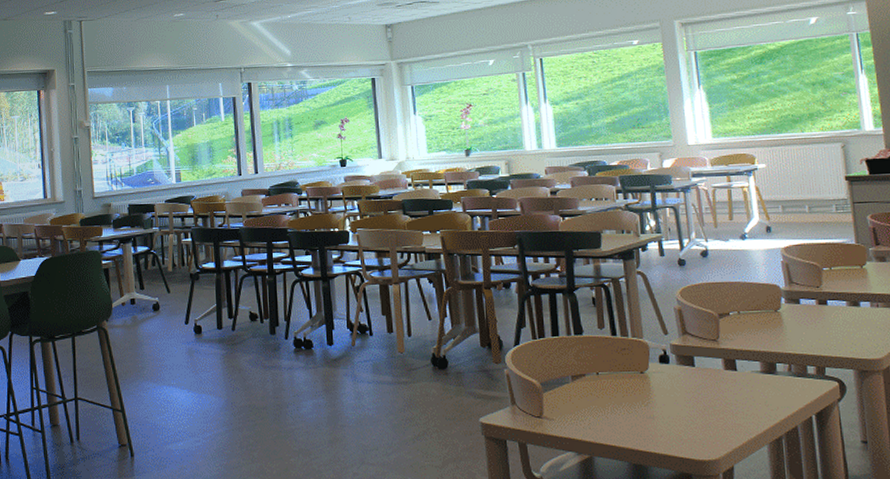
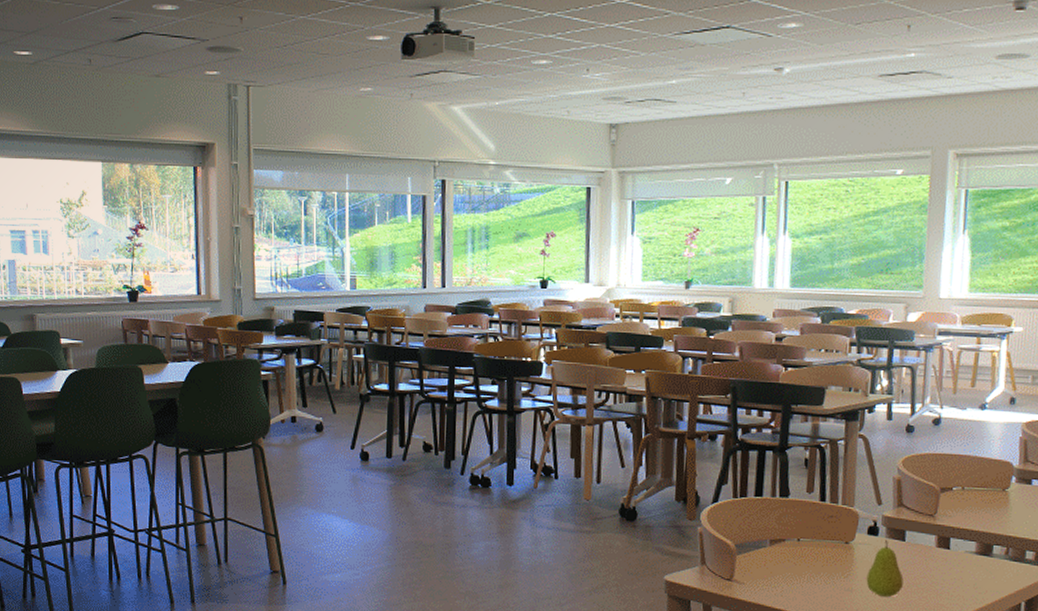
fruit: none [665,366,700,421] -> present [866,539,904,597]

